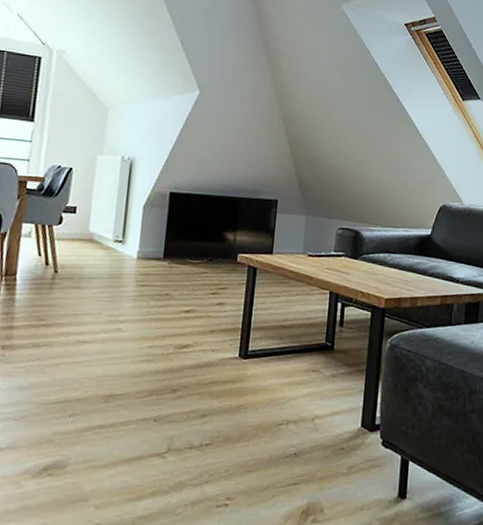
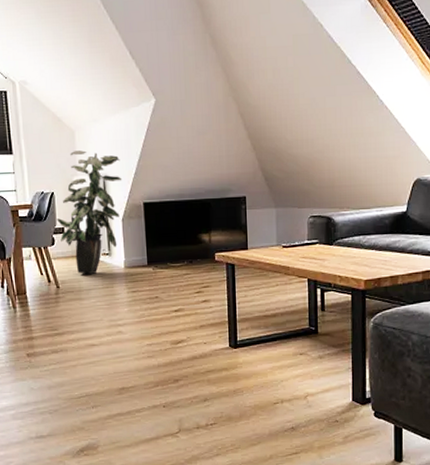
indoor plant: none [70,128,153,263] -> present [57,150,122,275]

